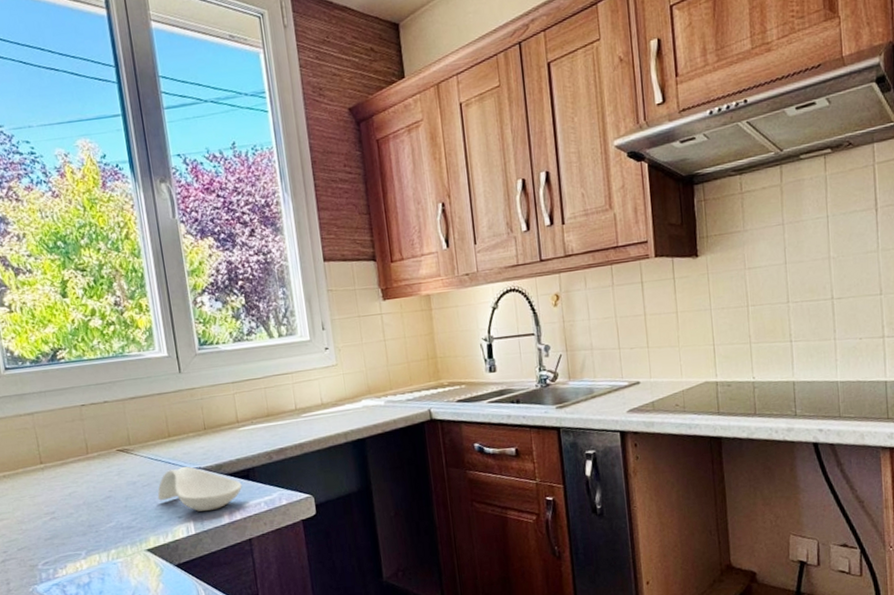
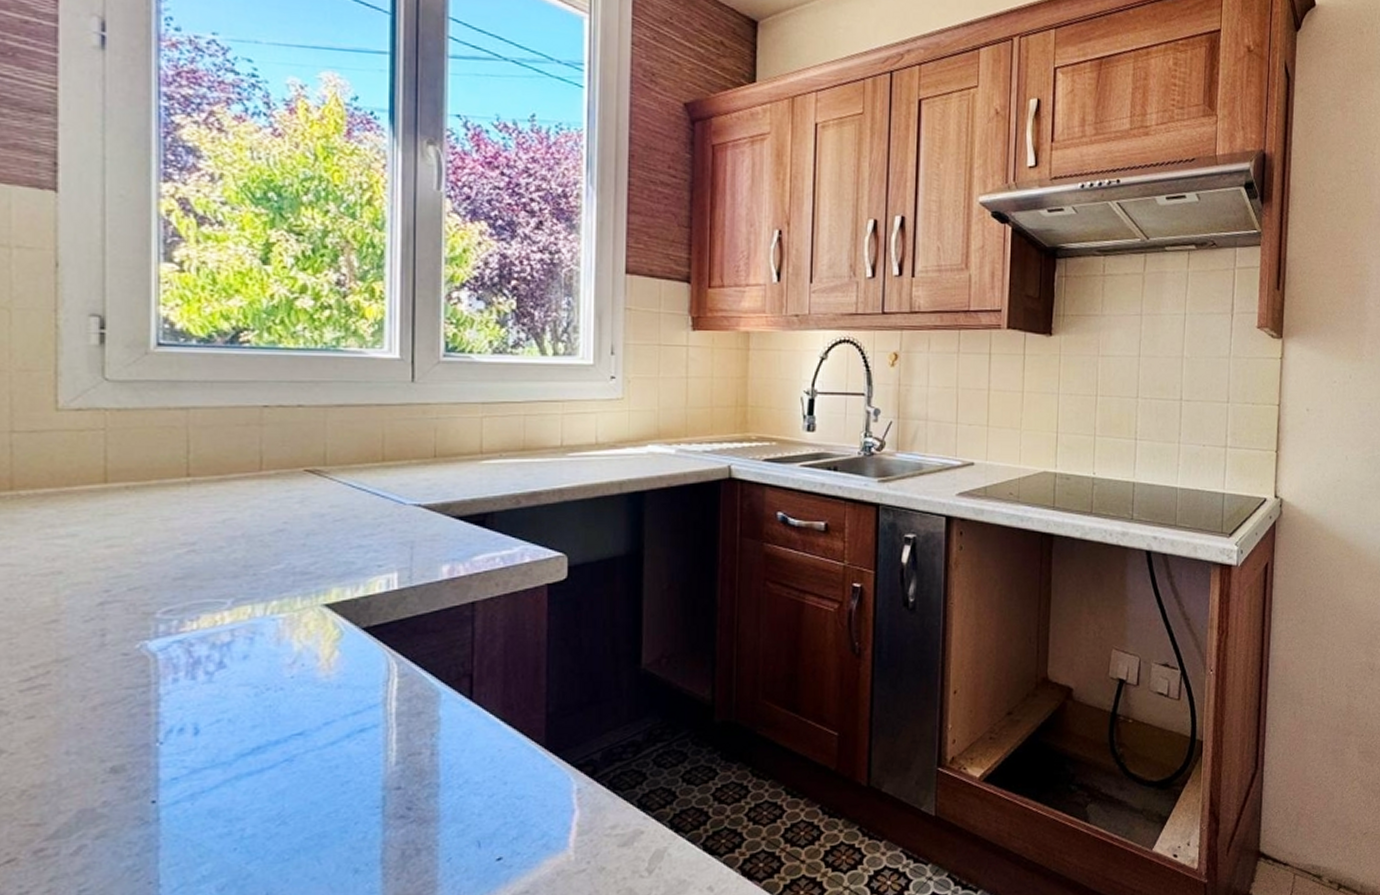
spoon rest: present [157,466,242,512] -> none [353,500,474,561]

